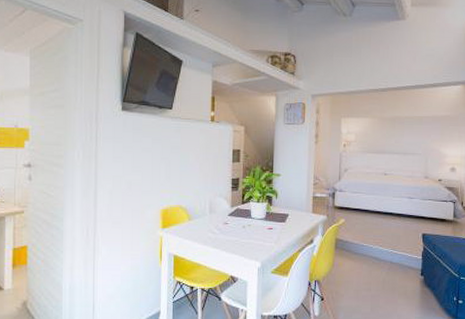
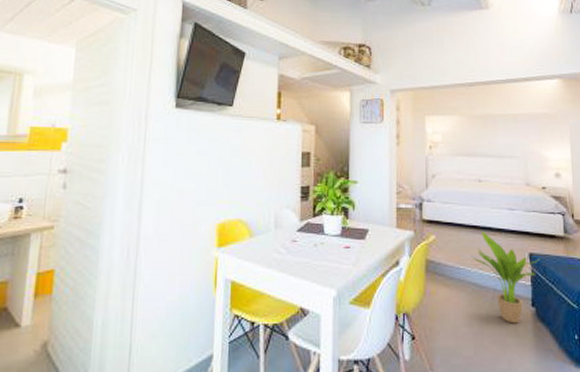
potted plant: none [375,216,431,289] -> present [473,231,540,324]

